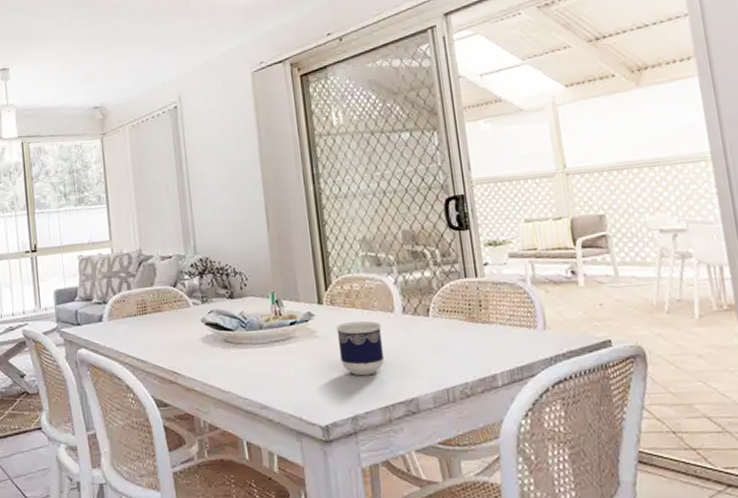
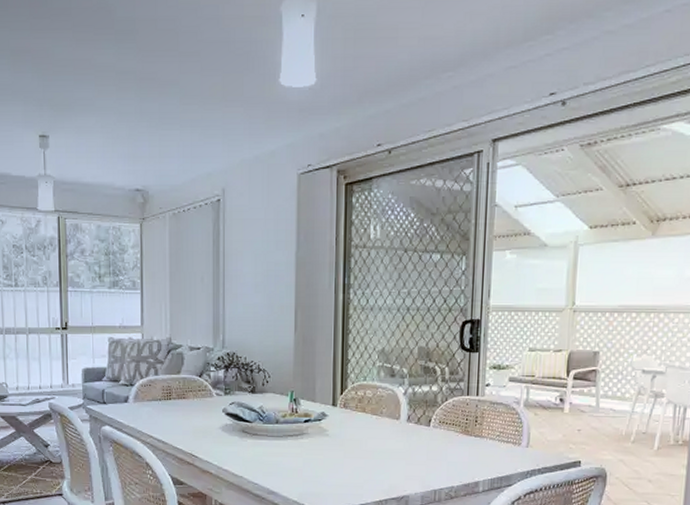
cup: present [336,321,385,376] -> none [345,425,387,473]

